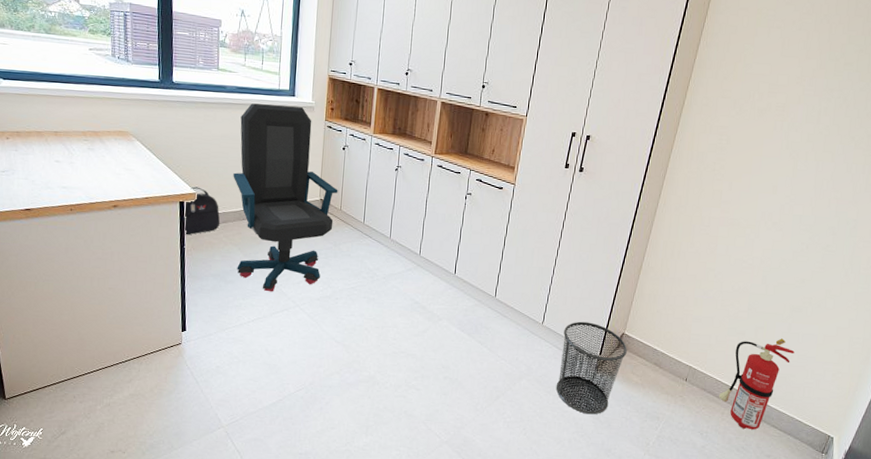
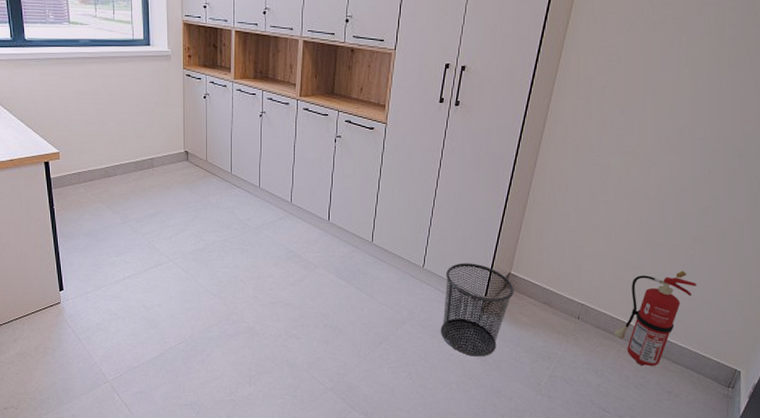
backpack: present [185,186,220,235] -> none [51,146,87,196]
chair: present [233,103,338,292] -> none [95,56,202,248]

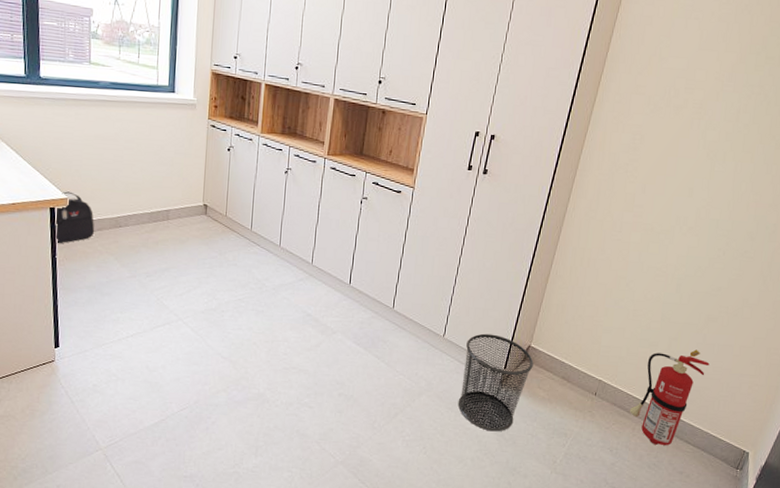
backpack: none [51,146,87,196] -> present [56,191,95,244]

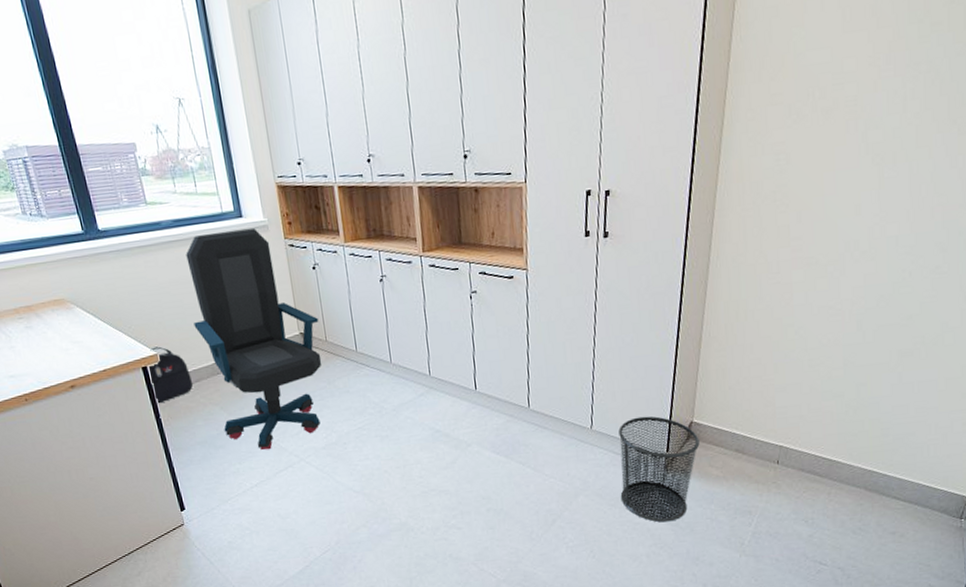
chair: none [108,100,223,305] -> present [186,228,322,451]
fire extinguisher: present [629,349,710,445] -> none [820,392,910,507]

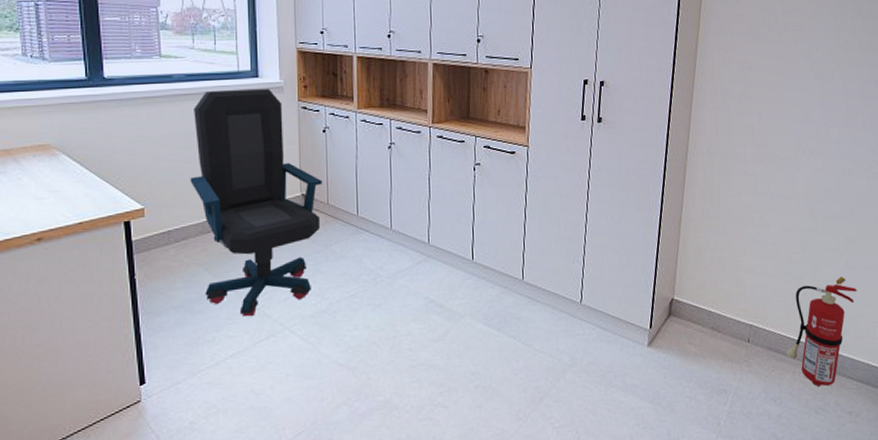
backpack: present [149,346,193,404] -> none [133,200,179,262]
waste bin: present [618,416,700,523] -> none [606,292,680,401]
fire extinguisher: none [820,392,910,507] -> present [786,276,857,386]

